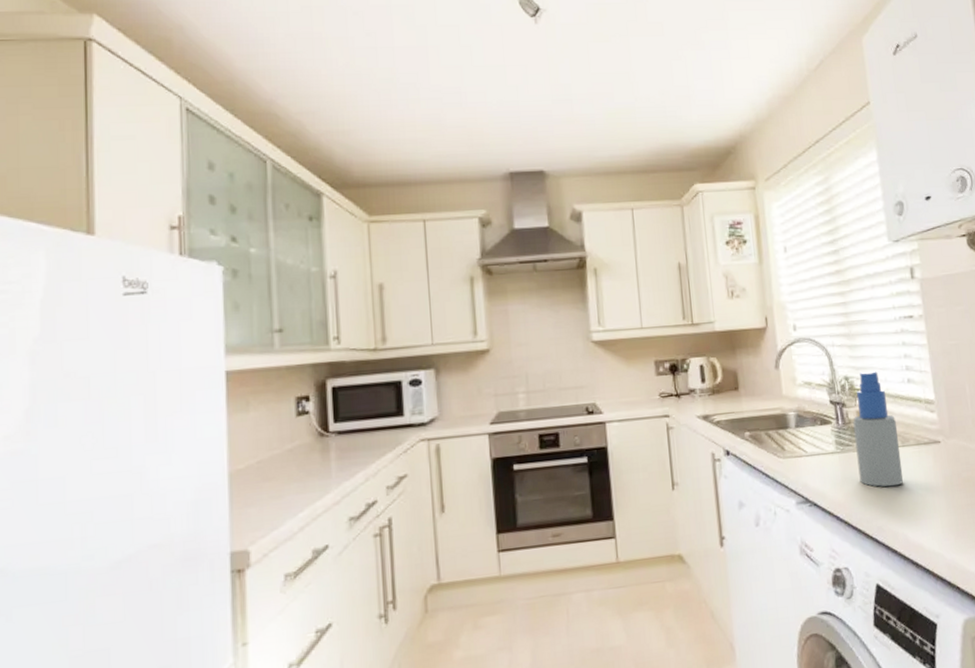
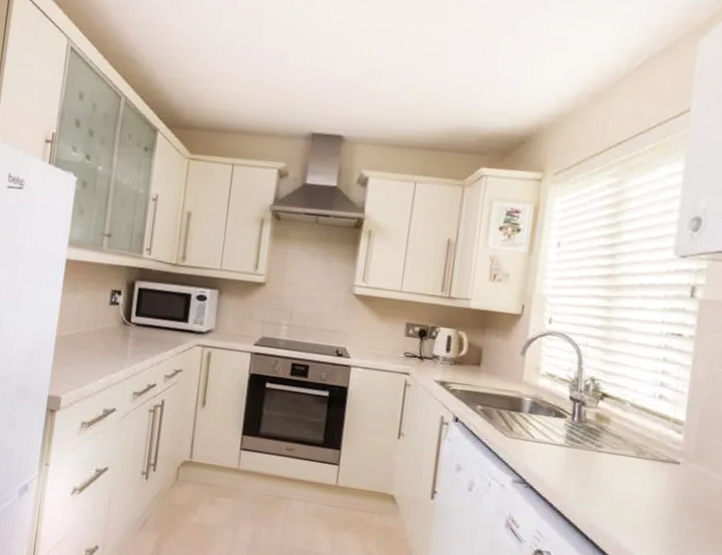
spray bottle: present [853,371,904,487] -> none [582,376,637,493]

